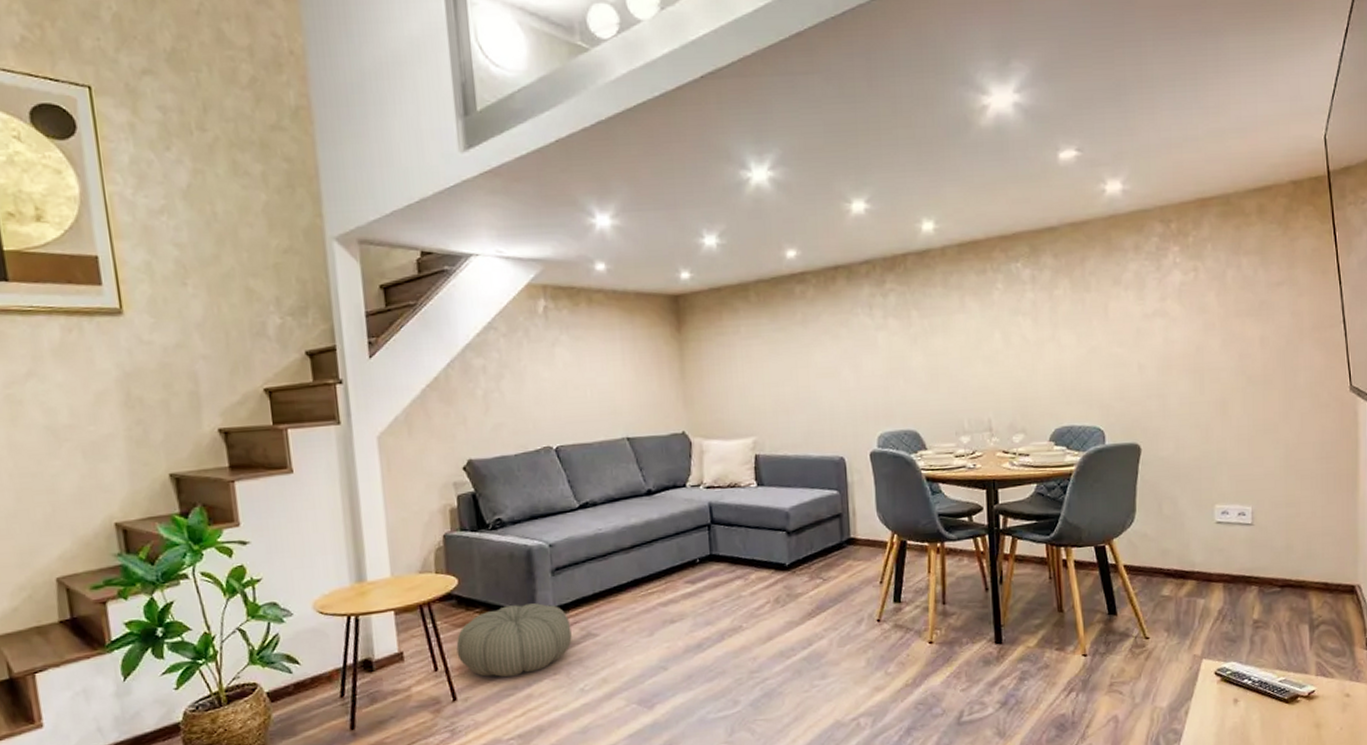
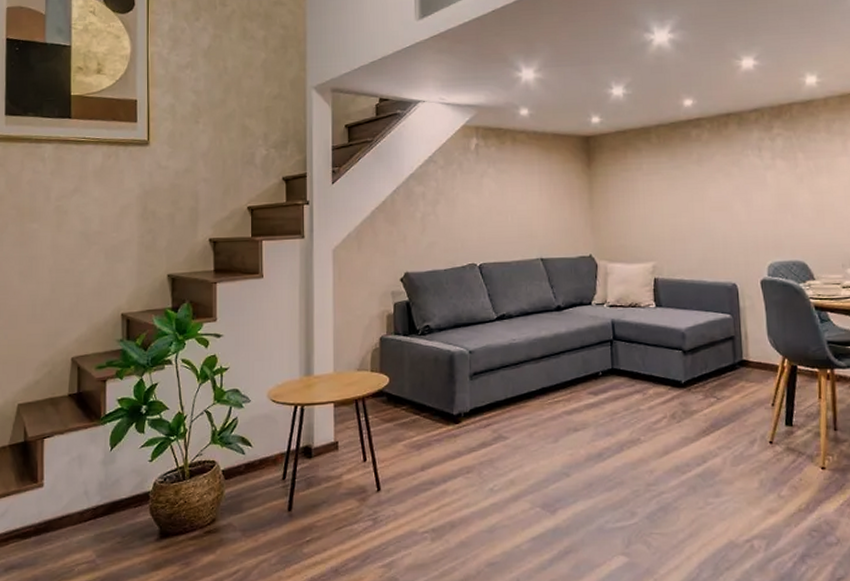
pouf: present [456,603,572,678] -> none [384,404,485,472]

